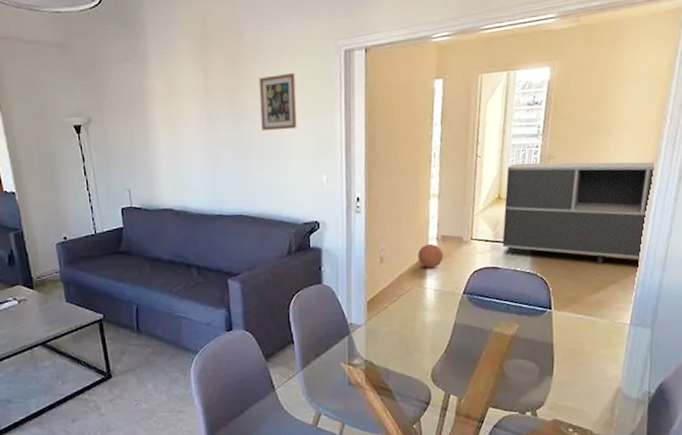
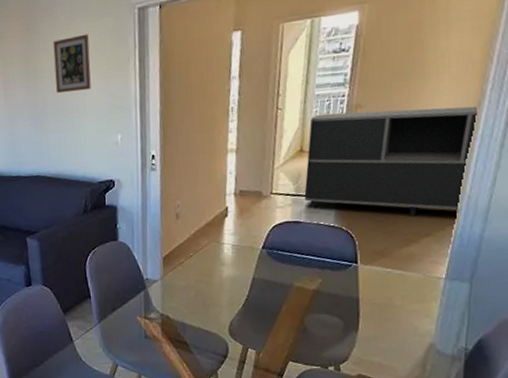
ball: present [417,243,443,268] -> none [214,198,241,223]

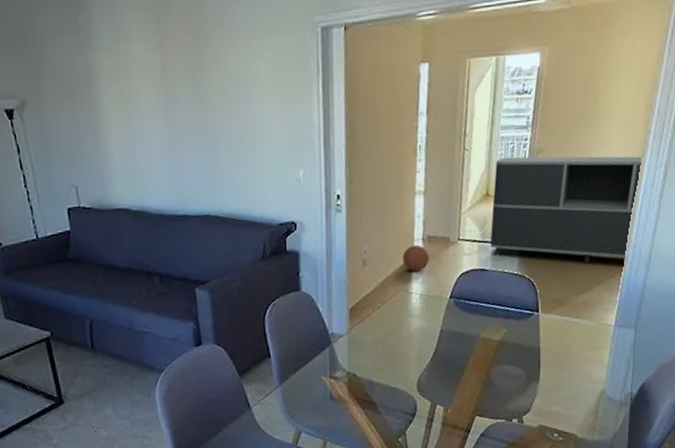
picture frame: present [52,33,91,94] -> none [224,51,270,119]
ball: none [214,198,241,223] -> present [402,244,429,271]

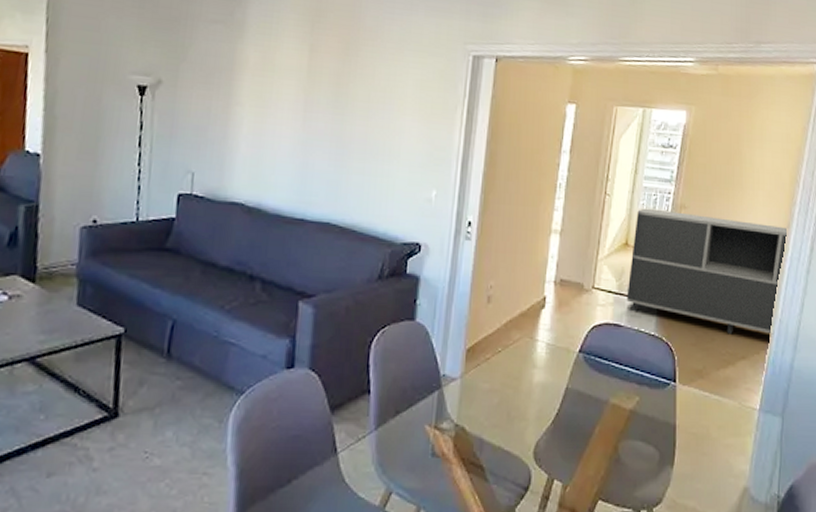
ball: present [402,244,429,271] -> none [531,286,560,316]

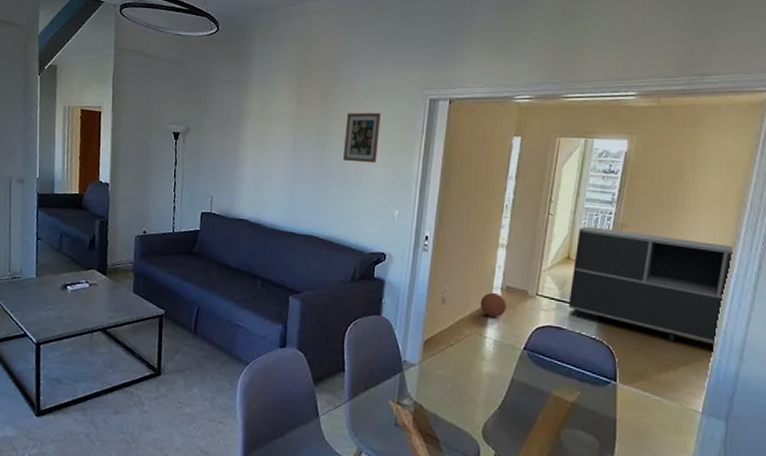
picture frame: none [368,68,415,133] -> present [343,112,381,164]
ball: none [531,286,560,316] -> present [480,292,506,317]

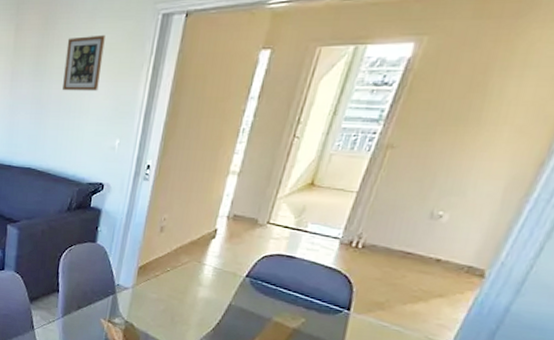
ball: present [480,292,506,317] -> none [202,220,232,246]
sideboard: present [568,226,732,345] -> none [304,149,538,277]

